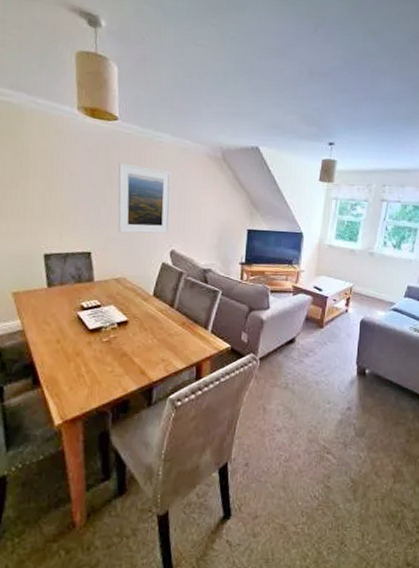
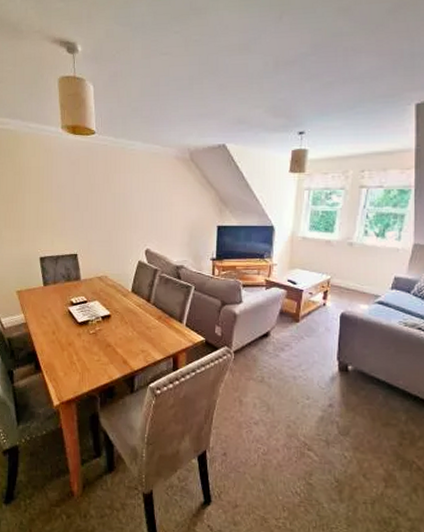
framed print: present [118,162,172,234] -> none [97,172,144,235]

